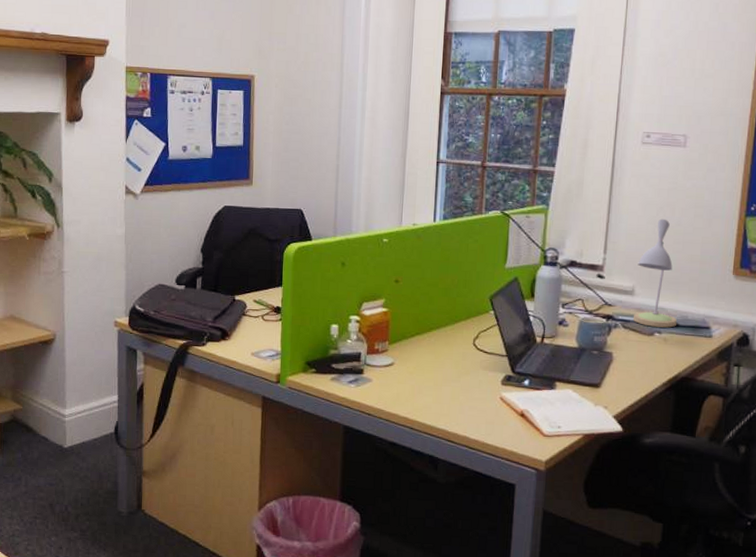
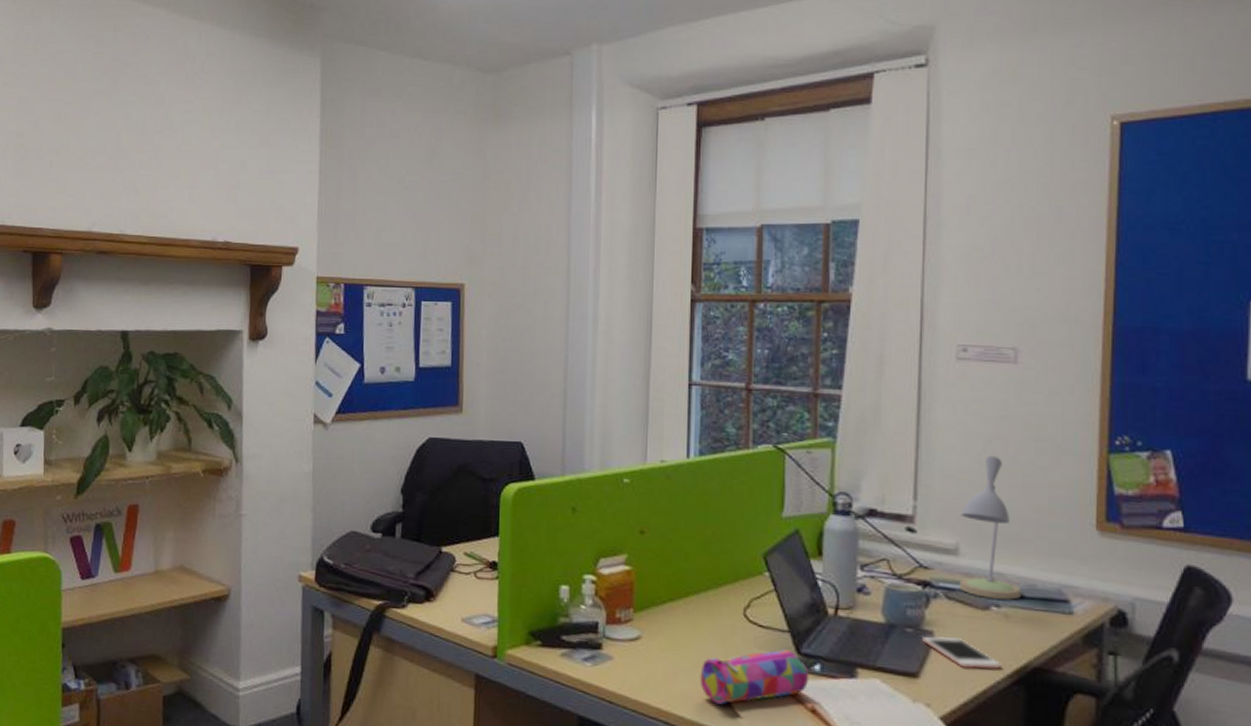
pencil case: none [438,370,521,413] -> present [700,649,810,705]
cell phone: none [604,356,660,380] -> present [922,635,1002,670]

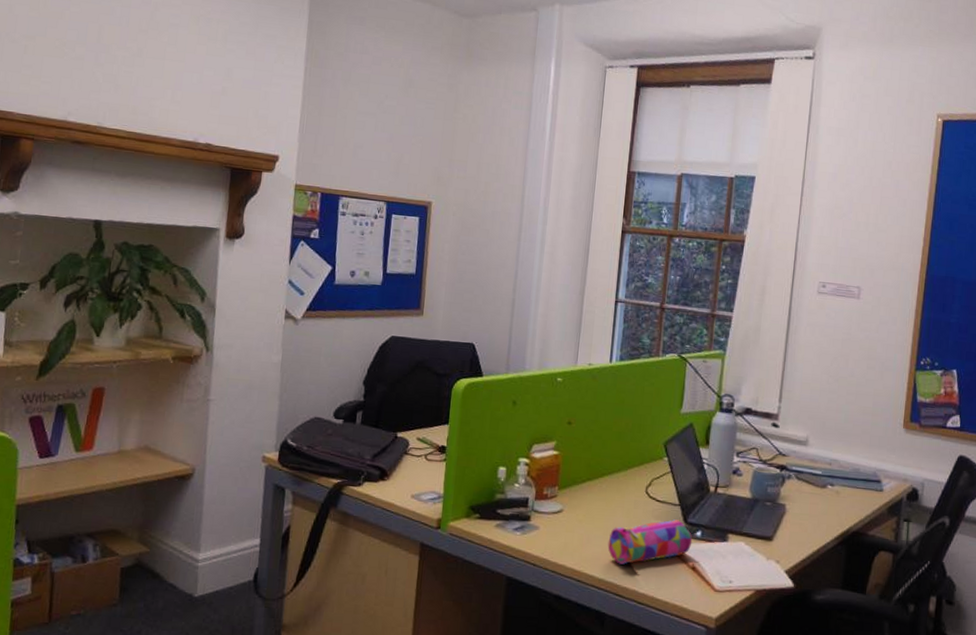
cell phone: present [922,635,1002,670] -> none [777,508,832,534]
desk lamp: present [958,455,1021,600] -> none [806,369,849,480]

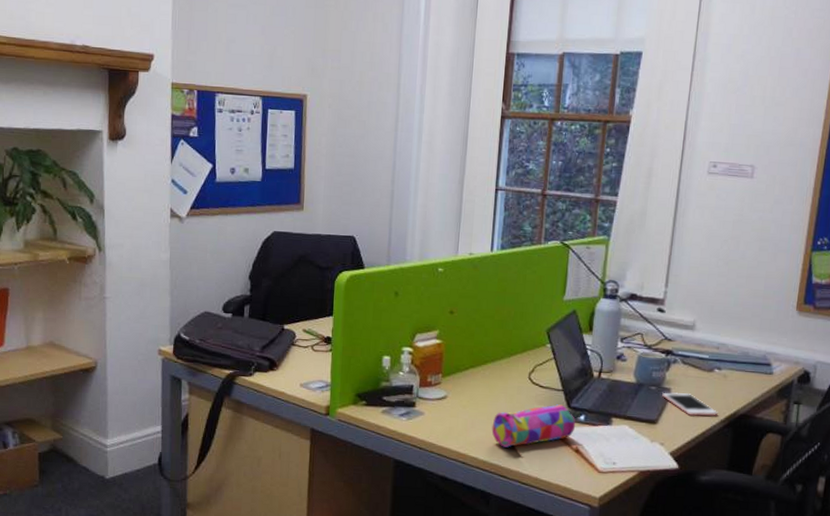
cell phone: none [777,508,832,534] -> present [662,392,718,417]

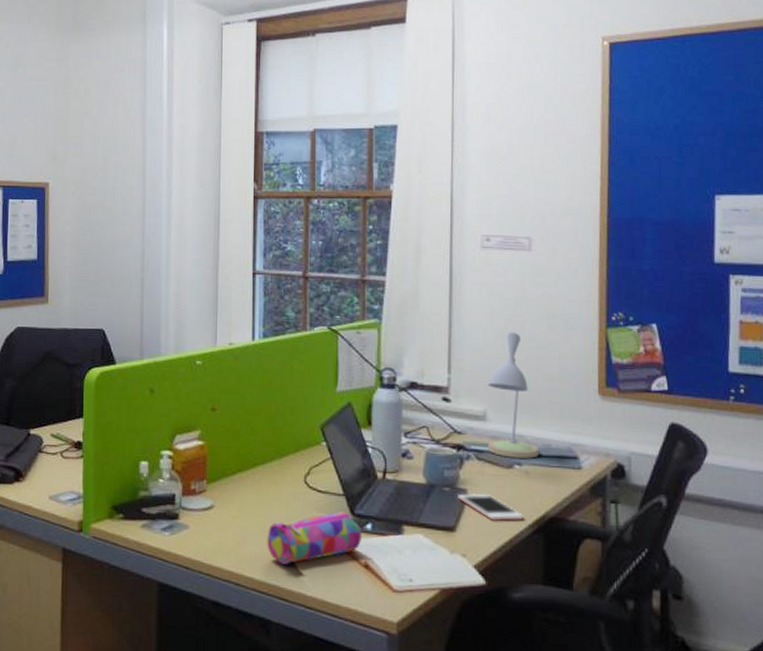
desk lamp: none [692,252,737,364] -> present [487,332,538,458]

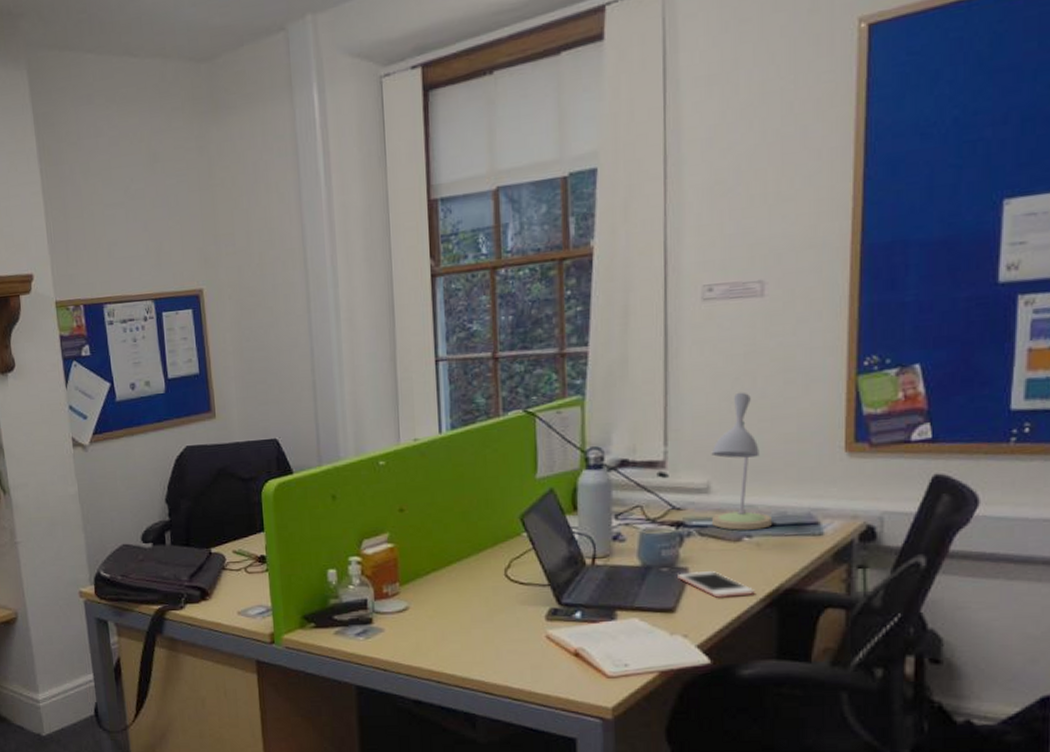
pencil case: present [267,511,362,565] -> none [467,602,571,659]

